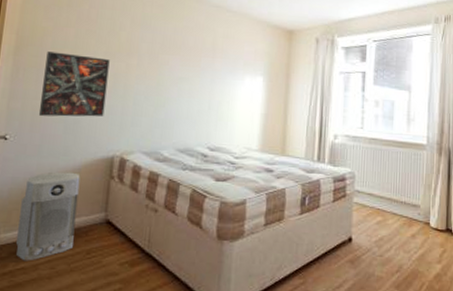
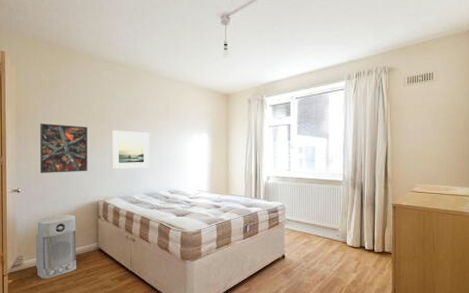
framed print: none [136,65,190,117] -> present [111,130,150,169]

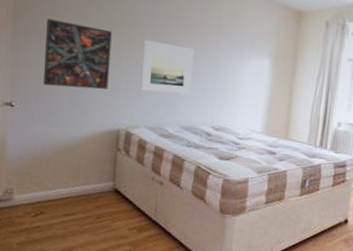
air purifier: present [35,214,76,279] -> none [29,141,88,221]

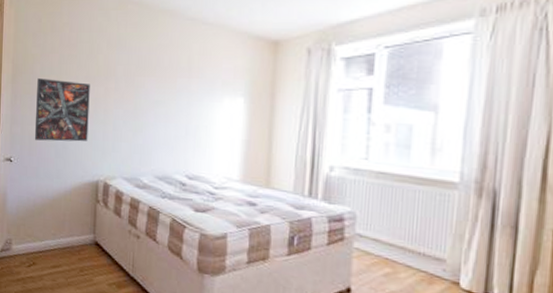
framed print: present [140,39,194,95] -> none [116,89,166,142]

